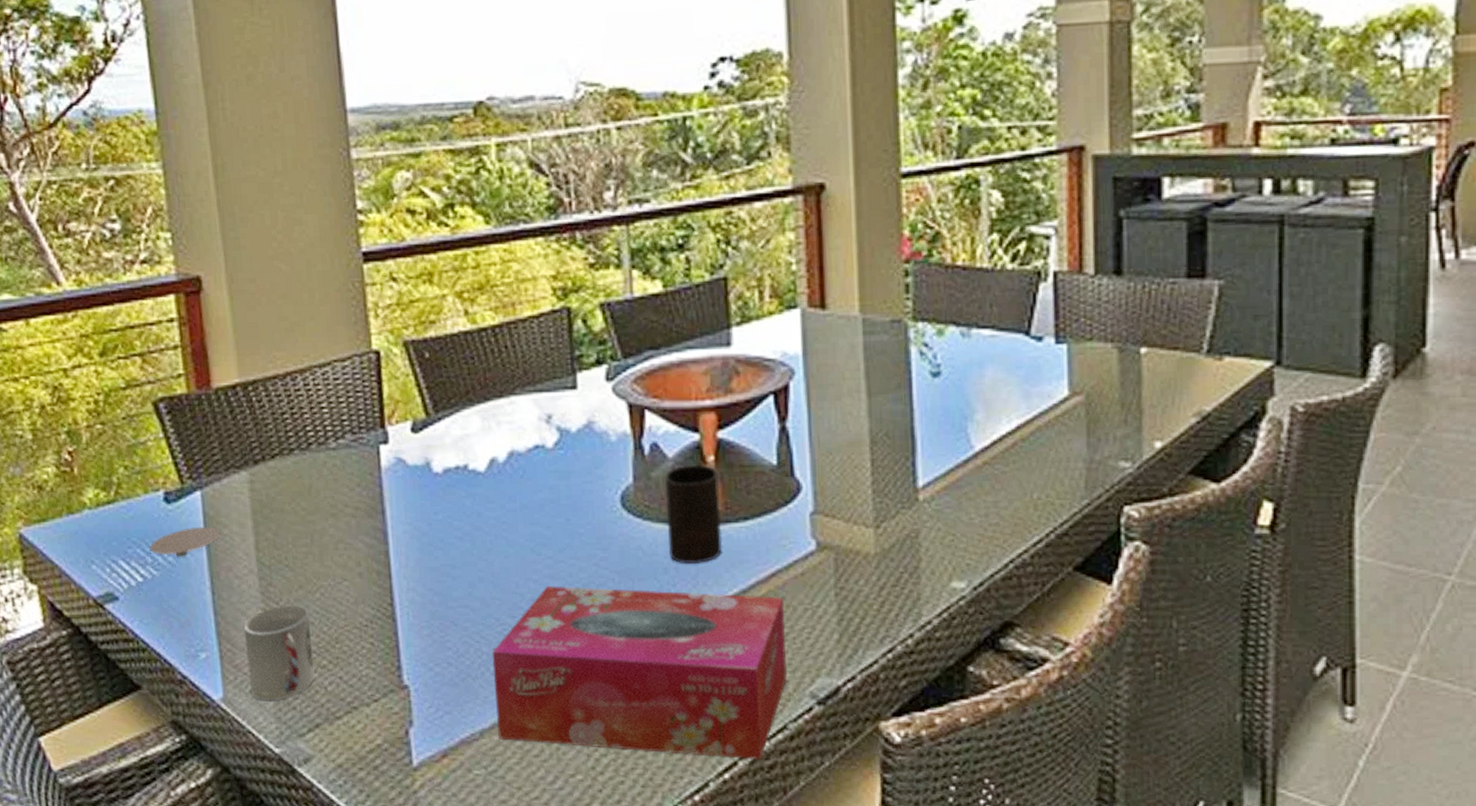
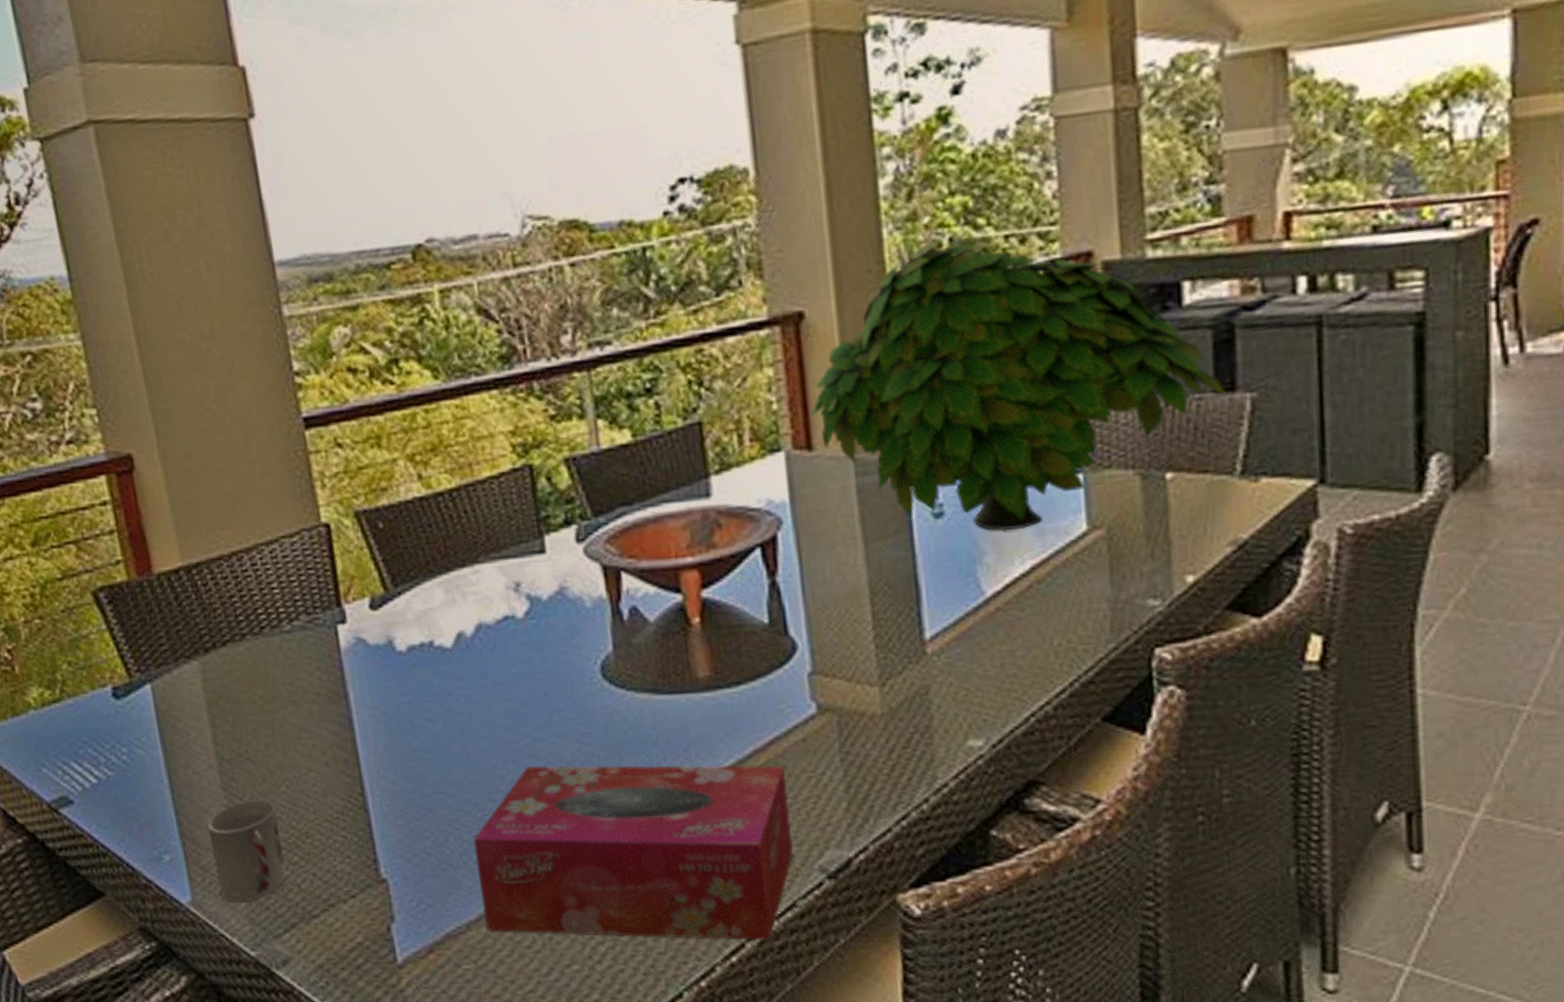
coaster: present [149,526,221,557] -> none [101,721,176,755]
cup: present [664,464,723,563] -> none [646,627,715,735]
plant: none [826,127,1199,393] -> present [810,239,1228,532]

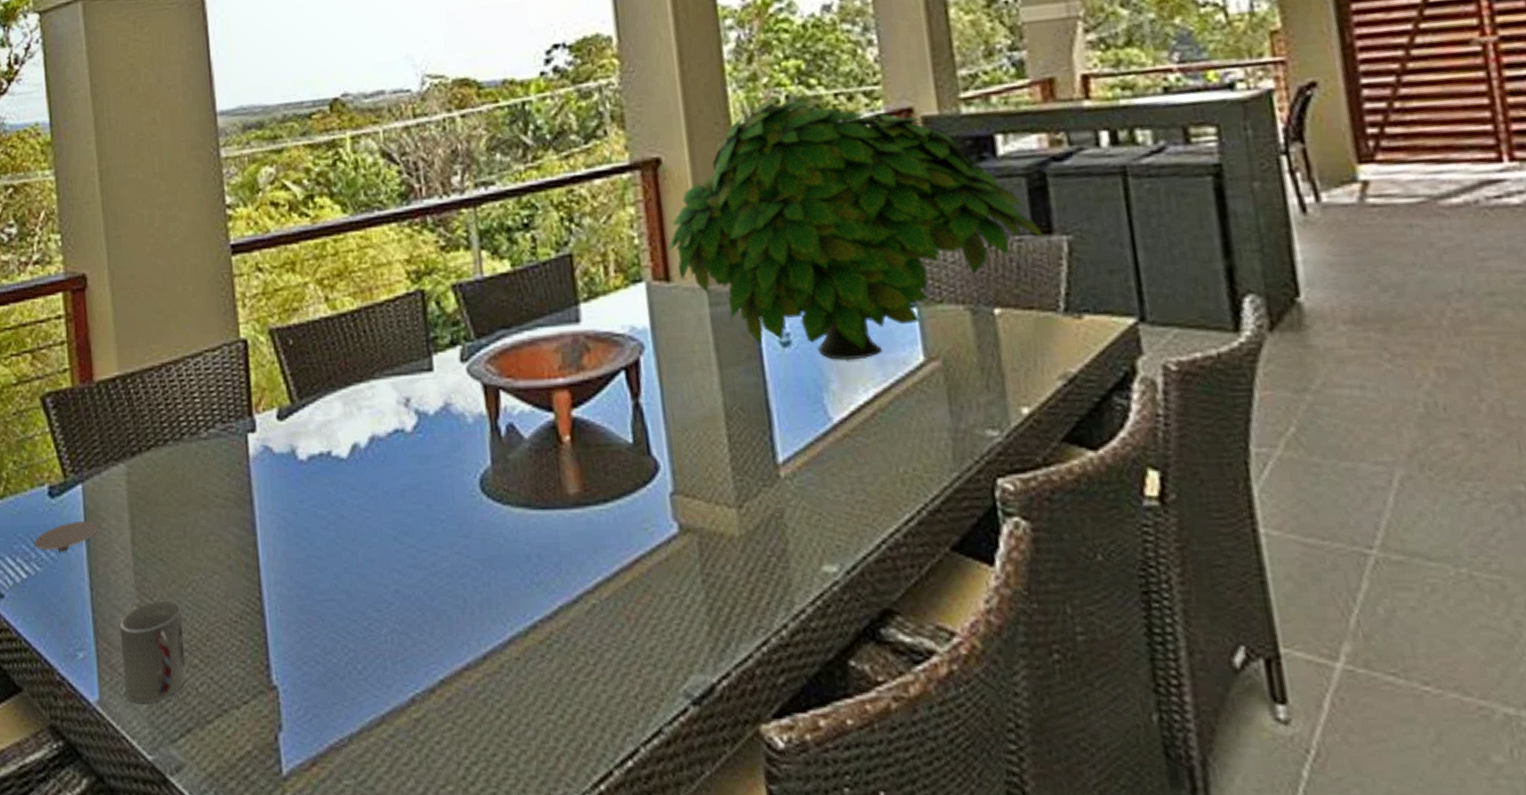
coaster: none [101,721,176,755] -> present [34,520,100,552]
tissue box: present [473,765,793,940] -> none [358,575,659,768]

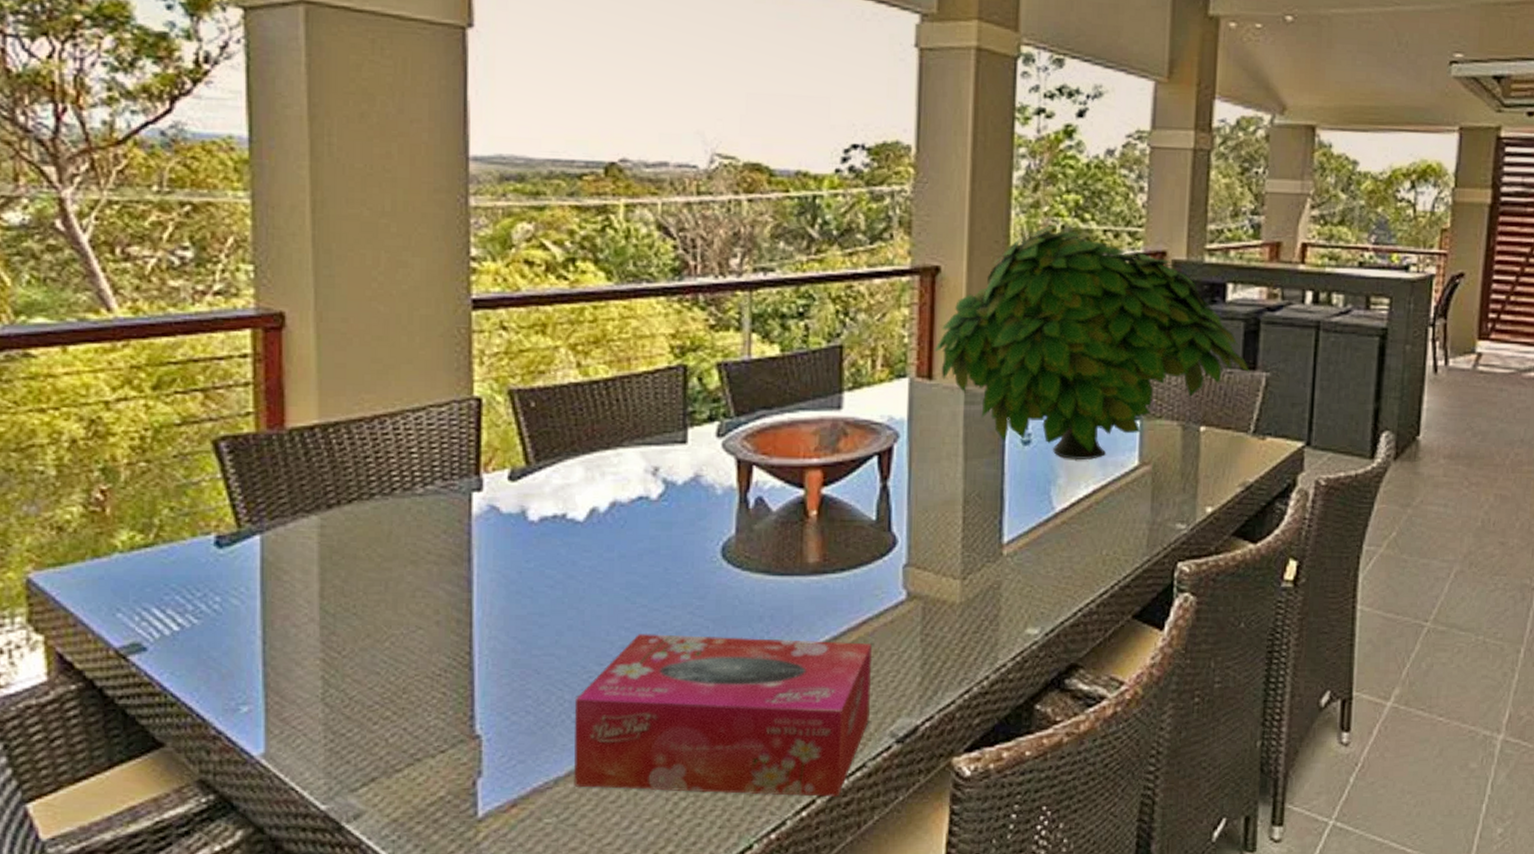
coaster: present [34,520,100,552] -> none [192,572,281,604]
cup: present [119,600,188,703] -> none [296,654,377,755]
tissue box: none [358,575,659,768] -> present [573,633,873,797]

